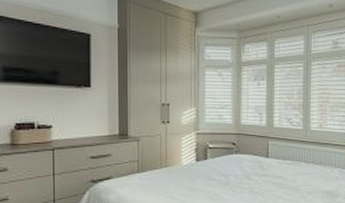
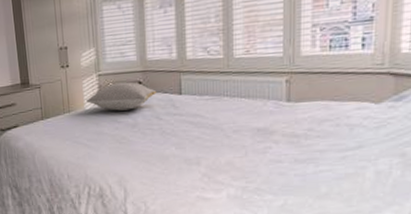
pillow: none [184,142,248,169] -> present [86,82,157,111]

